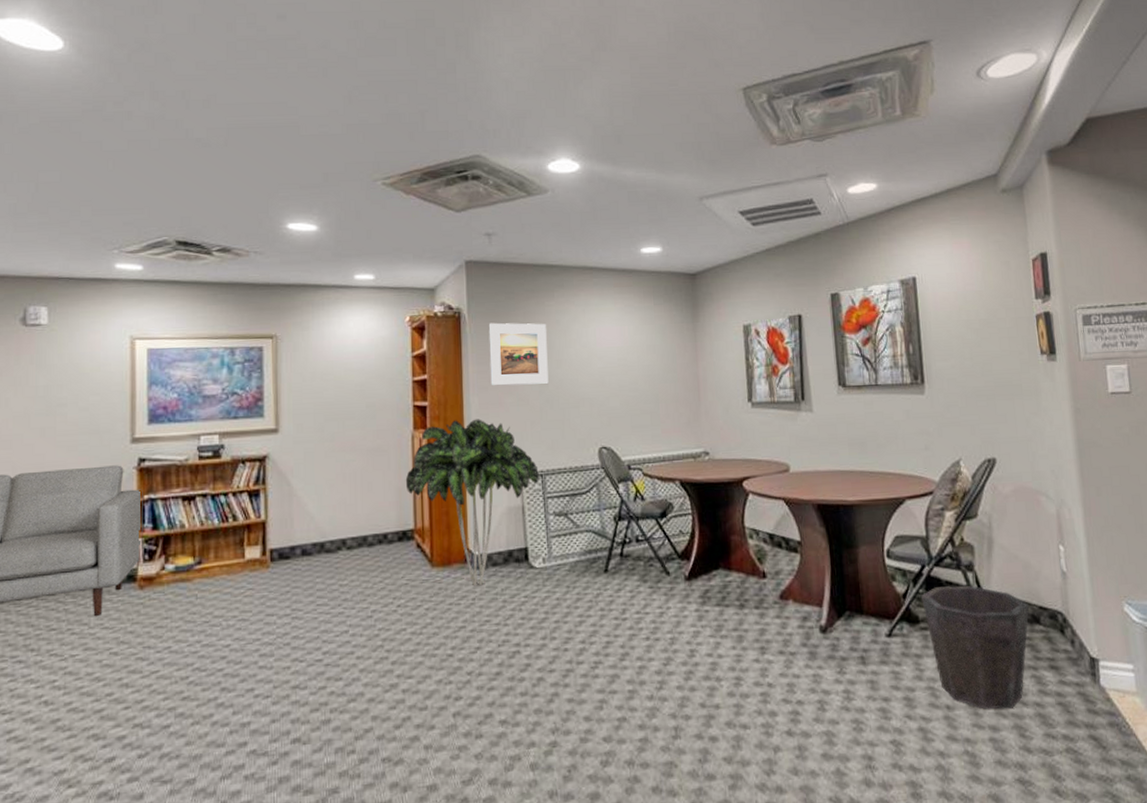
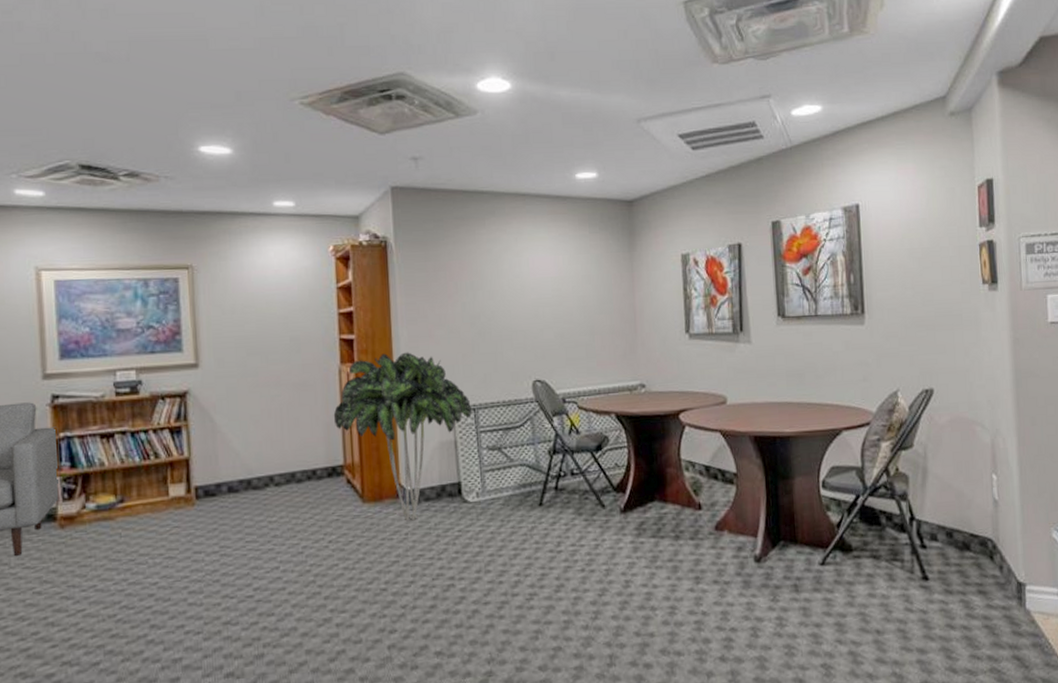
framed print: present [488,322,549,385] -> none [416,252,480,318]
waste bin: present [921,585,1030,710] -> none [855,514,961,633]

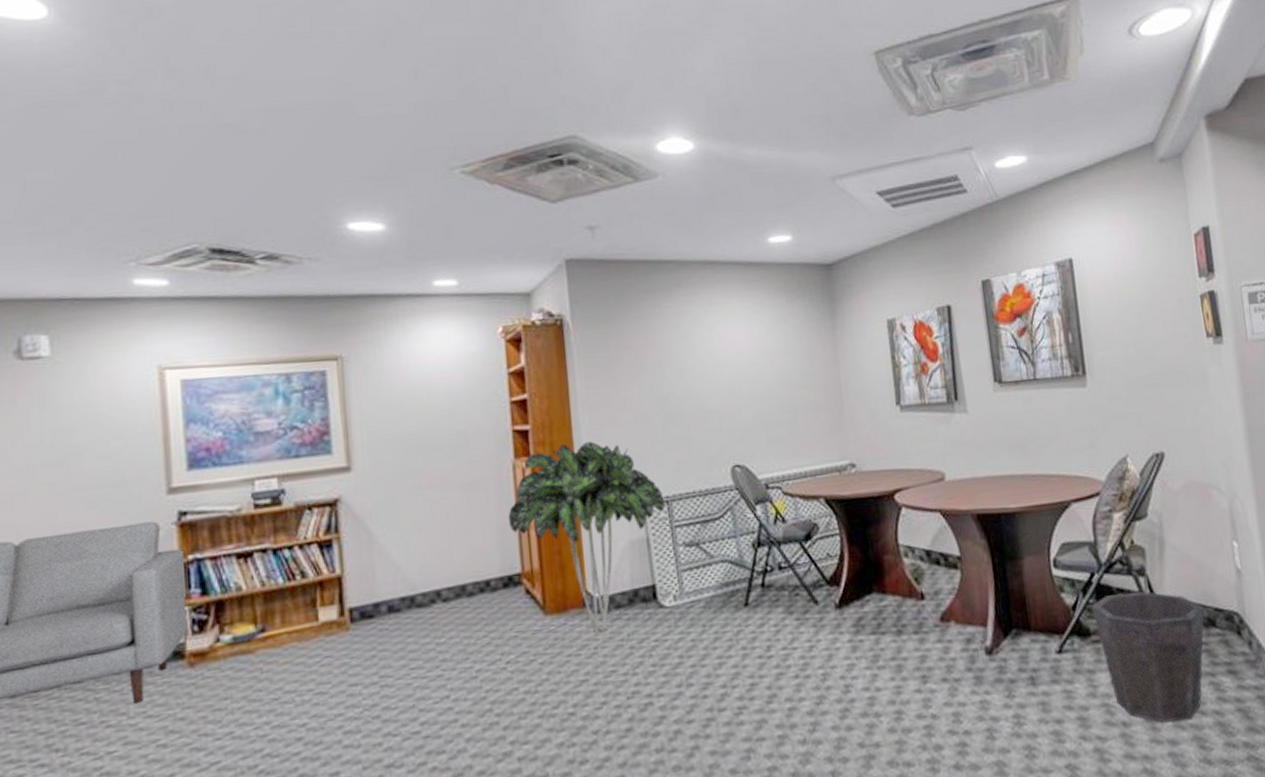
waste bin: none [855,514,961,633] -> present [1092,591,1205,723]

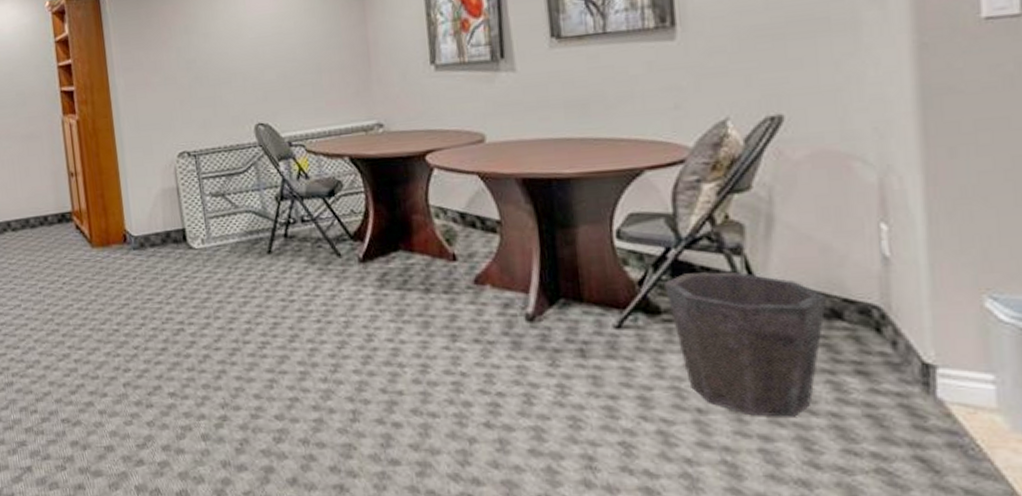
indoor plant: present [507,441,665,633] -> none [59,100,193,266]

